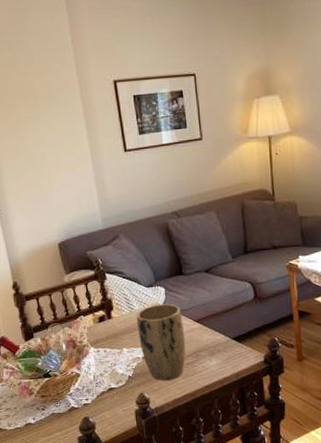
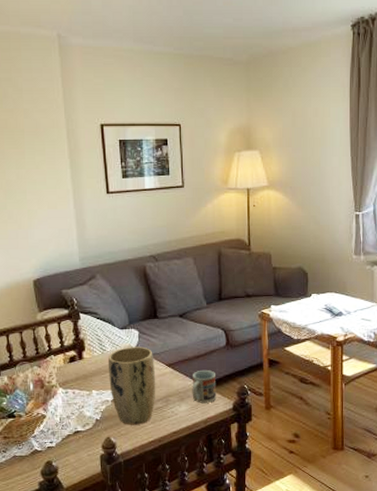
cup: none [221,324,247,357] -> present [192,369,217,403]

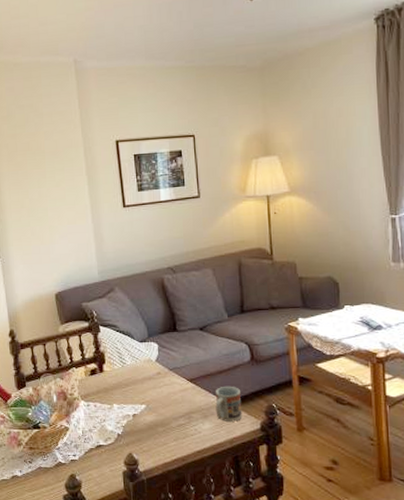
plant pot: present [107,347,156,425] -> none [128,360,178,442]

